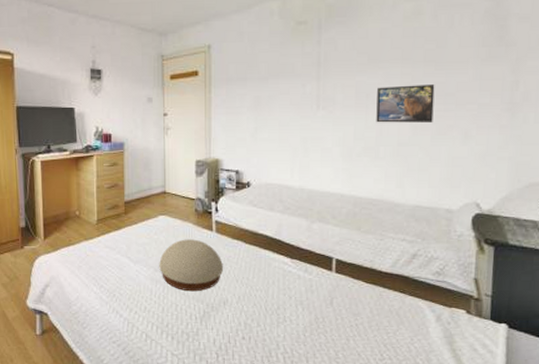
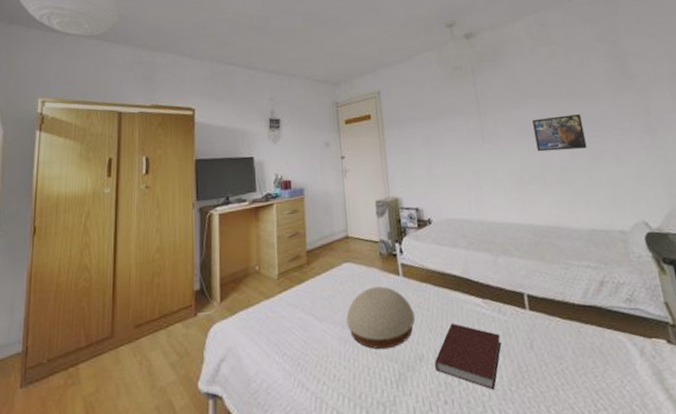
notebook: none [238,276,303,334] -> present [435,322,502,390]

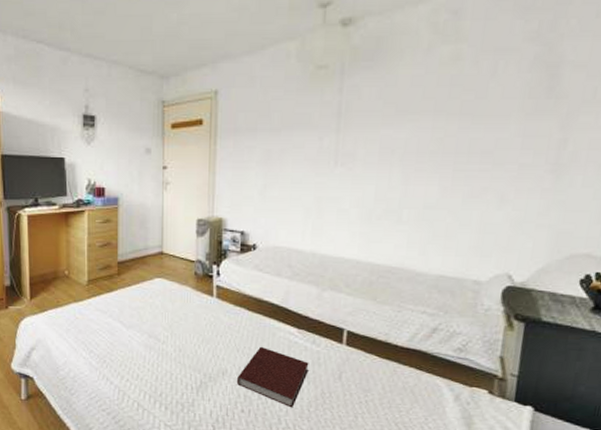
cushion: present [346,286,416,350] -> none [154,304,224,361]
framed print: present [532,114,587,152] -> none [400,141,471,183]

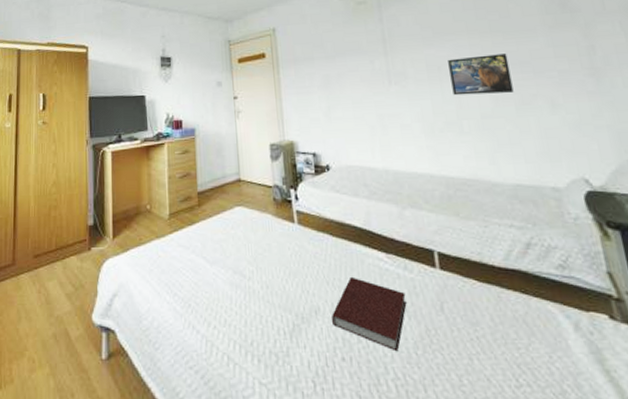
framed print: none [400,141,471,183] -> present [448,54,514,96]

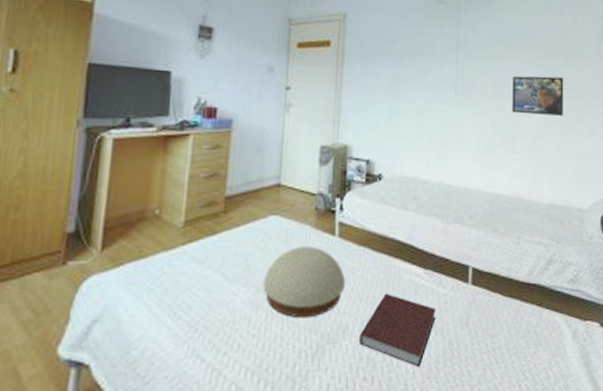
cushion: none [238,233,311,298] -> present [263,246,346,319]

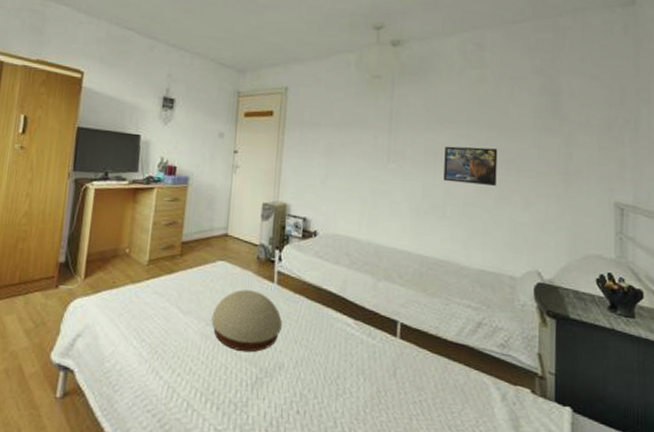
notebook: present [359,293,436,368] -> none [294,338,365,409]

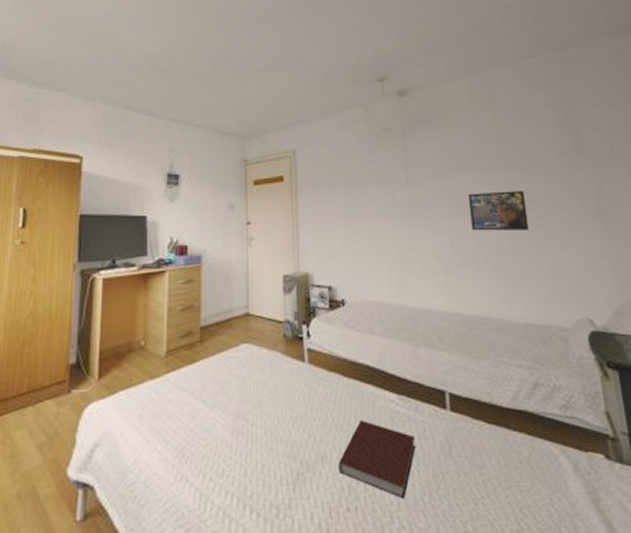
cushion: present [211,289,283,353] -> none [241,373,320,445]
notebook: none [294,338,365,409] -> present [339,419,416,499]

